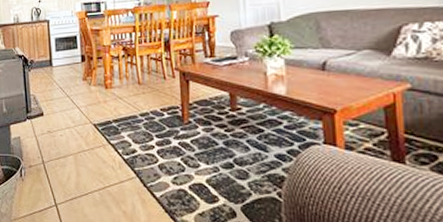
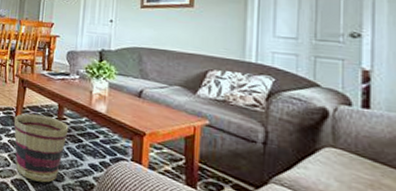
basket: none [181,109,246,183] -> present [14,113,69,183]

